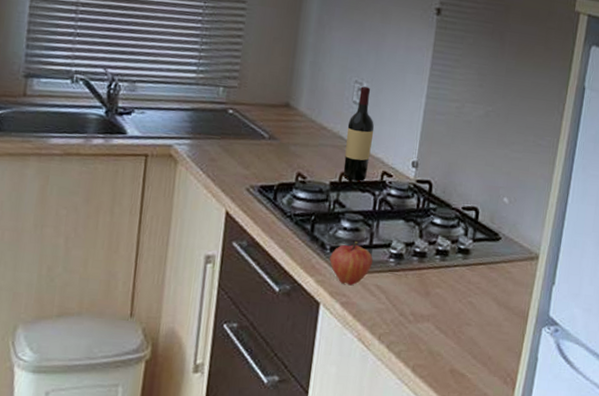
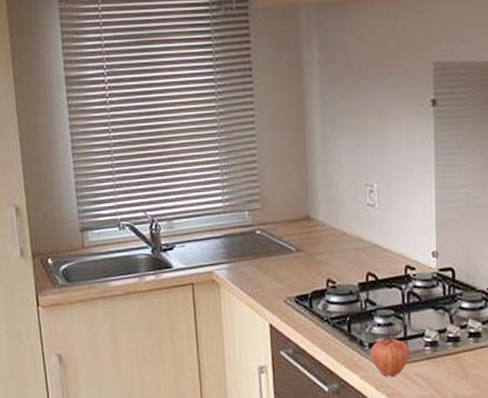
wine bottle: present [343,86,375,181] -> none [365,188,392,279]

